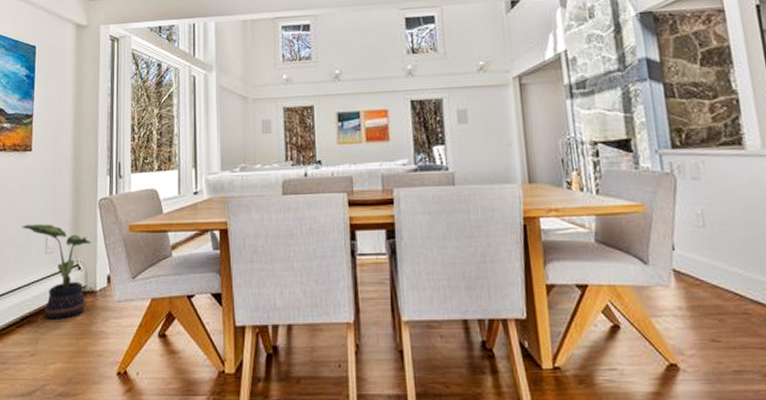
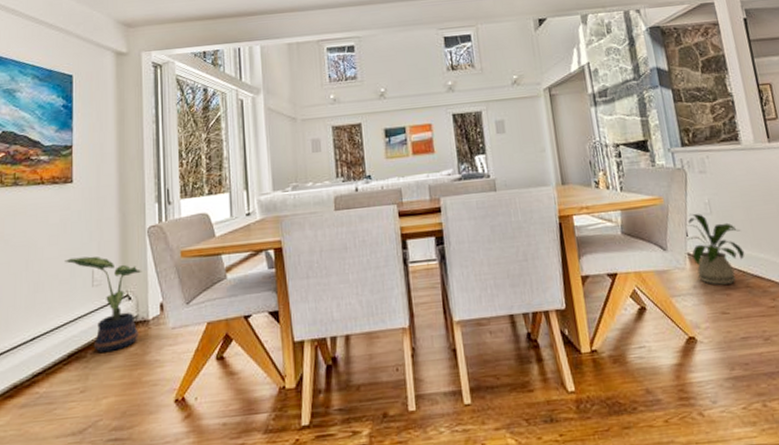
house plant: none [673,224,744,308] -> present [686,213,745,285]

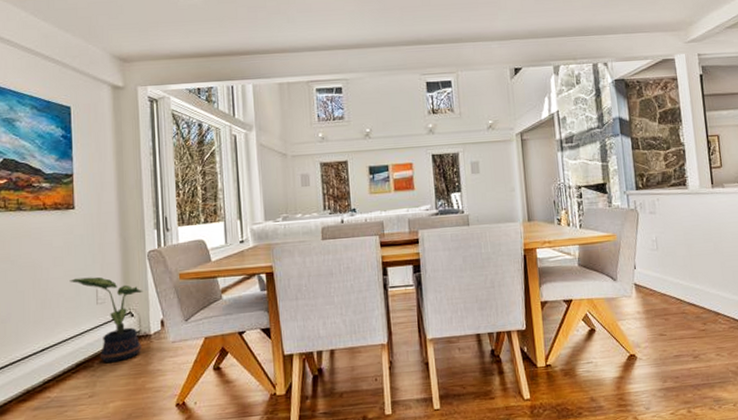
house plant: present [686,213,745,285] -> none [635,249,684,311]

